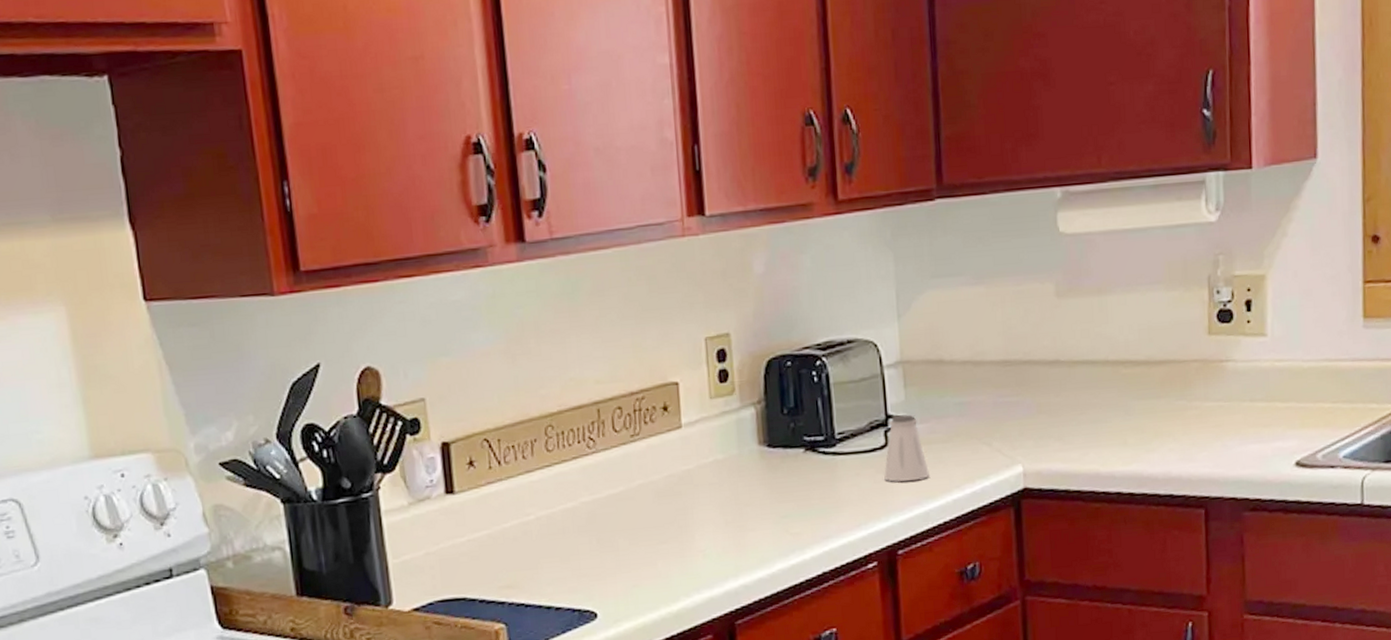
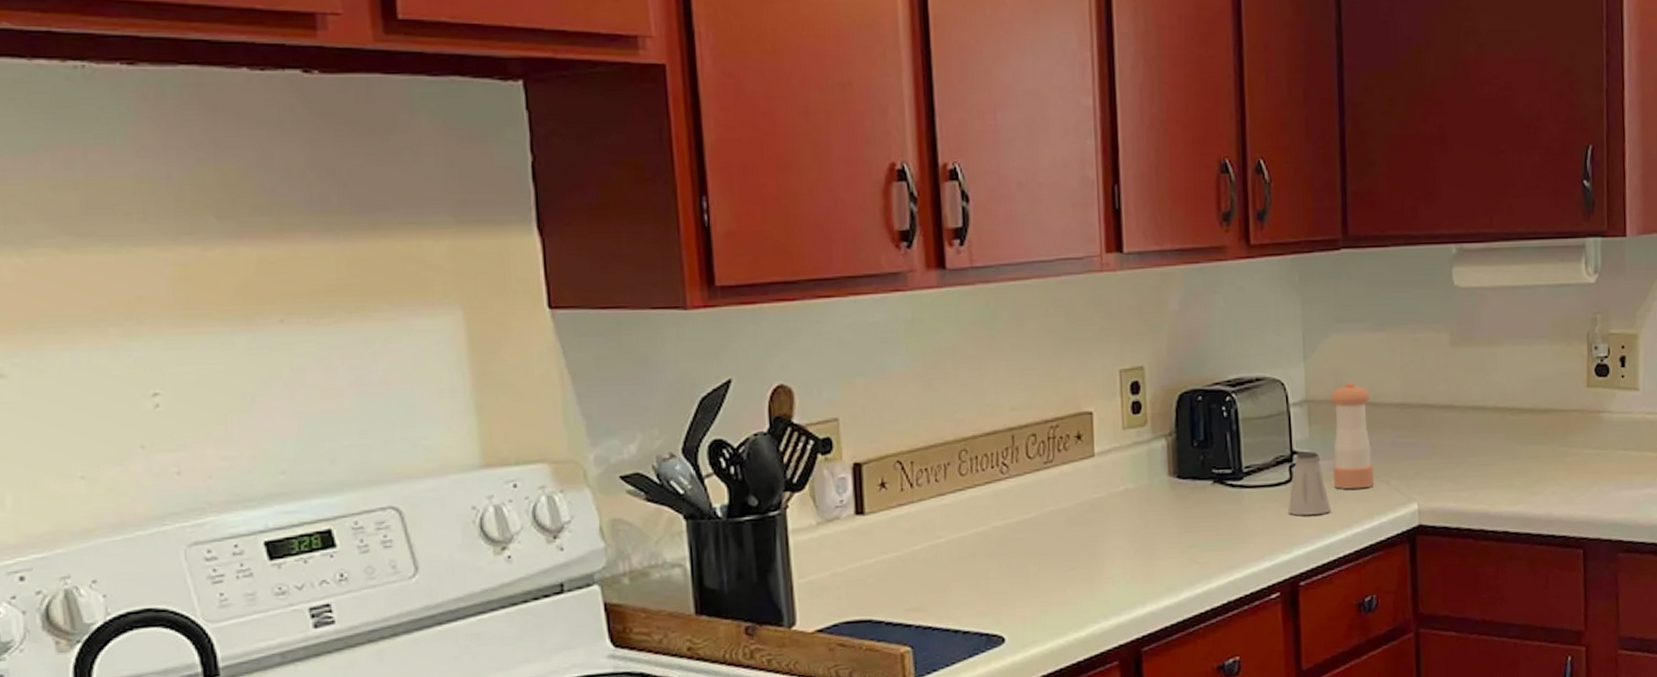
pepper shaker: none [927,339,975,453] -> present [1331,381,1374,489]

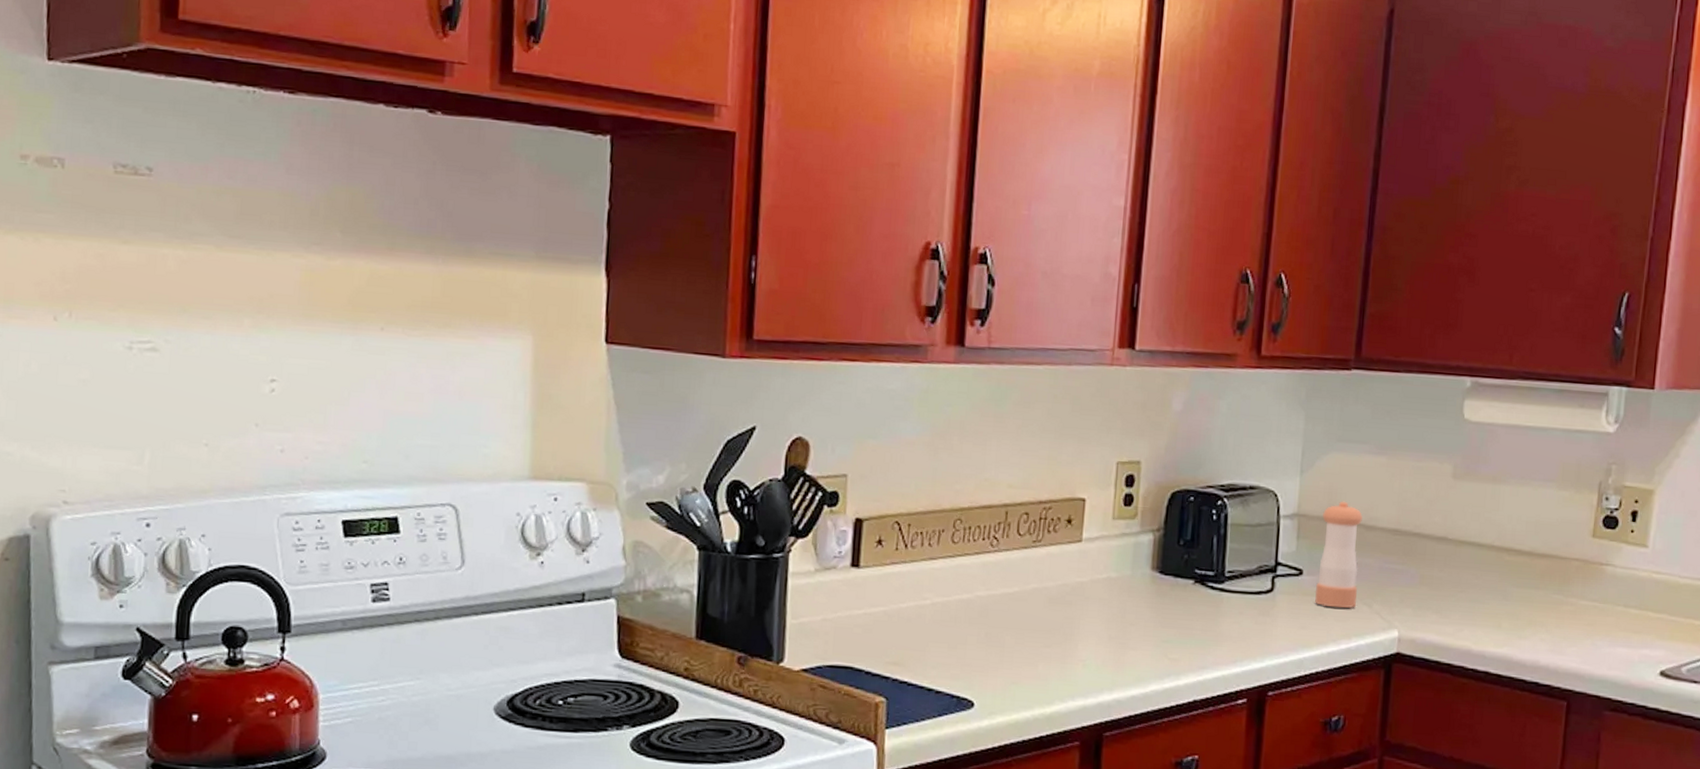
saltshaker: present [1288,450,1331,516] -> none [1265,563,1309,628]

